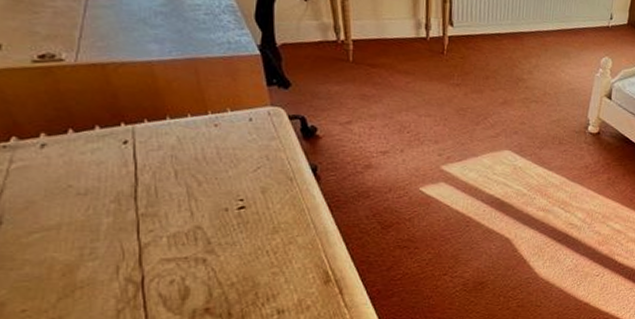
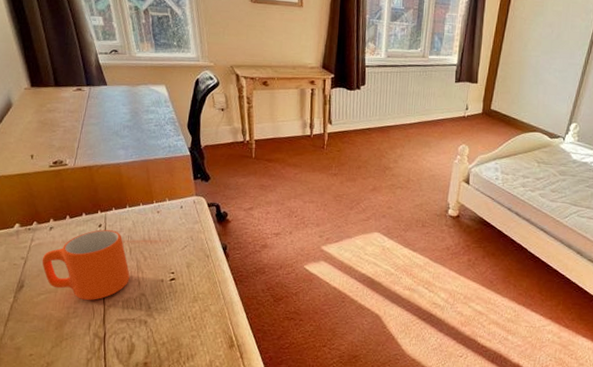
mug: none [31,147,177,237] -> present [42,229,130,300]

